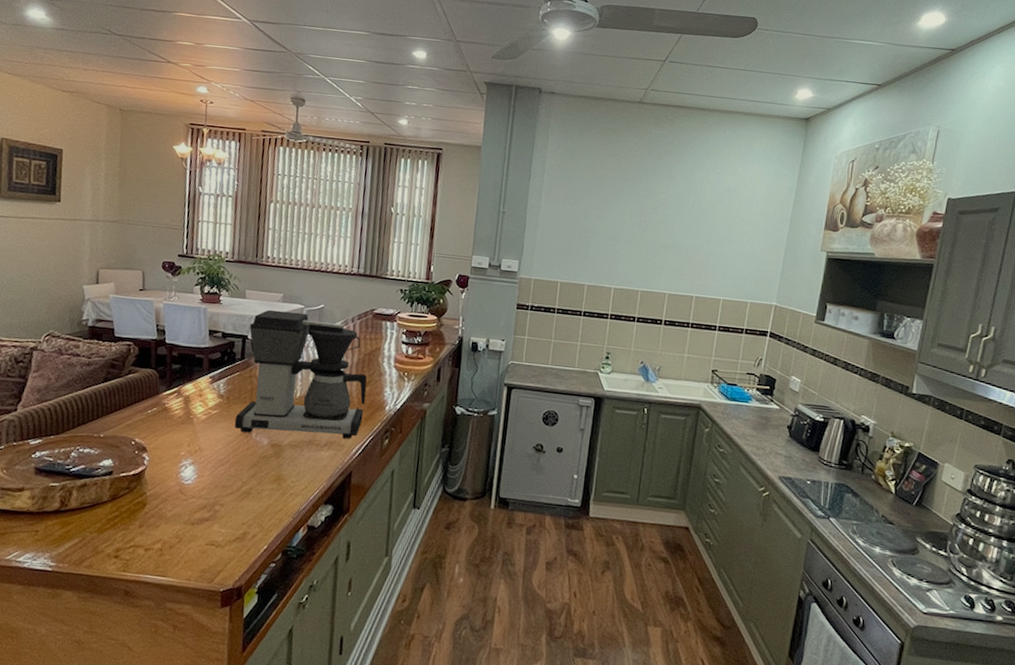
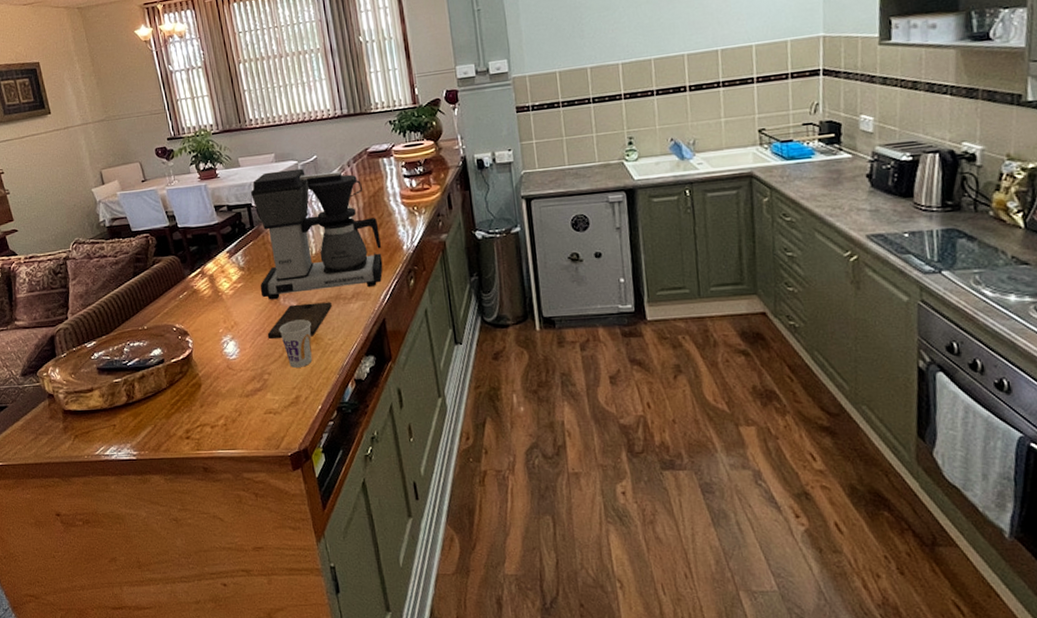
cutting board: none [230,441,303,475] -> present [267,301,332,339]
cup: none [243,456,278,505] -> present [278,319,313,368]

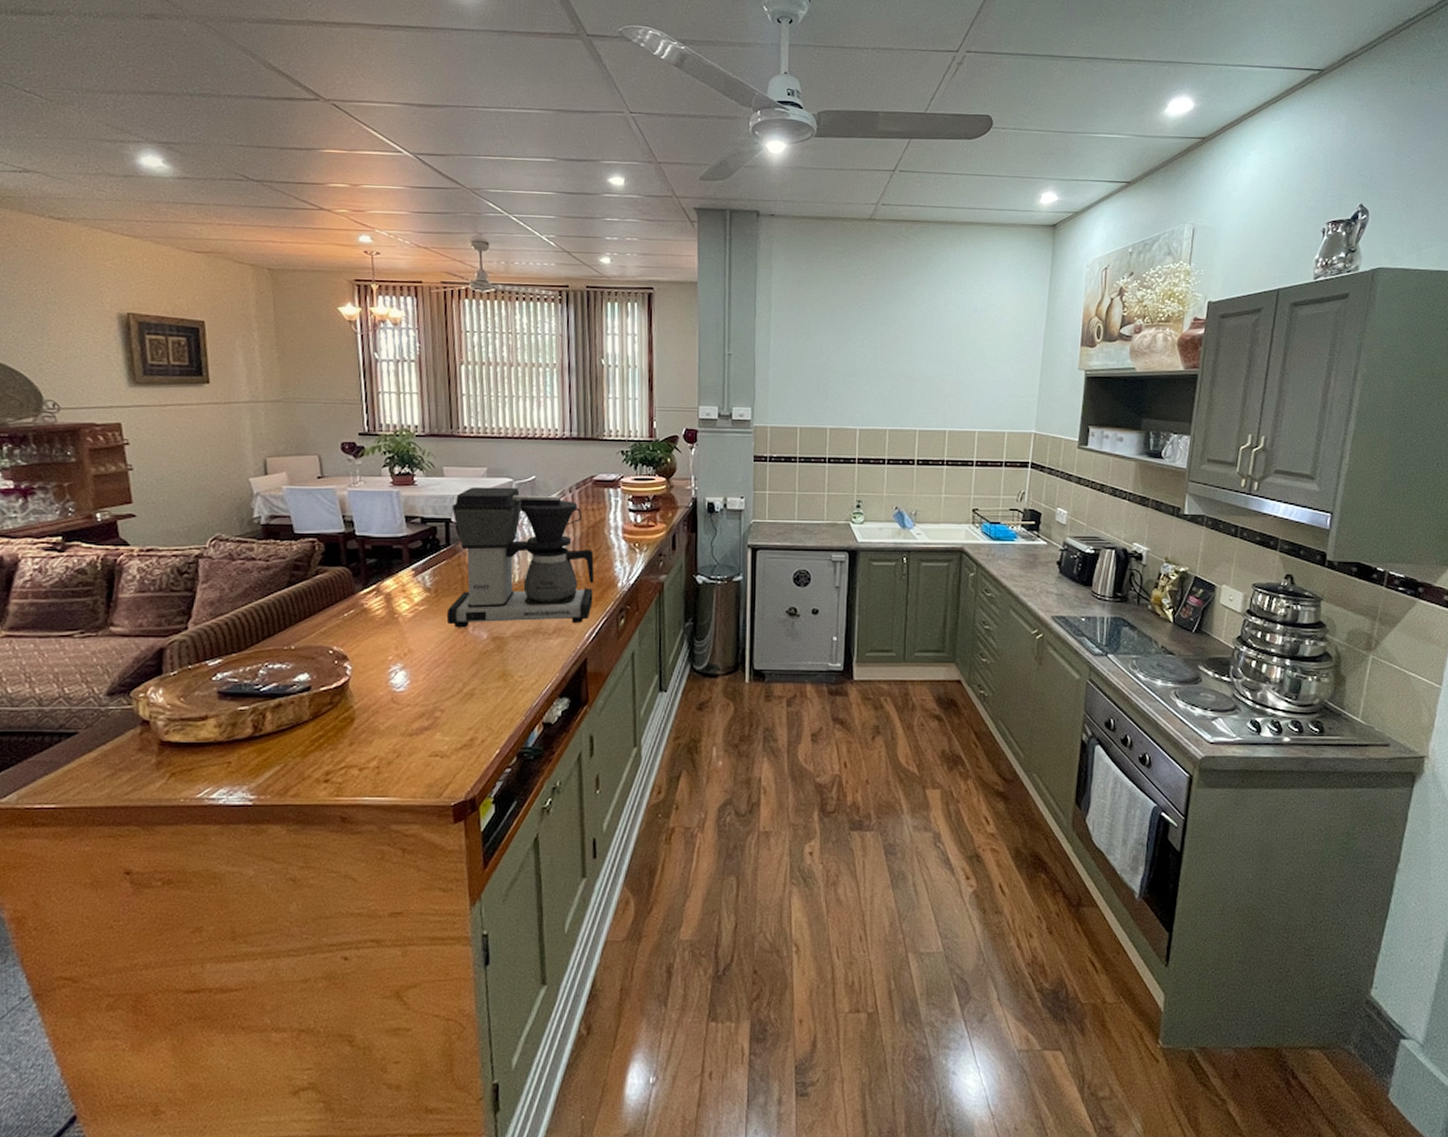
cutting board: present [267,301,332,339] -> none [447,635,528,671]
cup: present [278,319,313,368] -> none [462,652,501,706]

